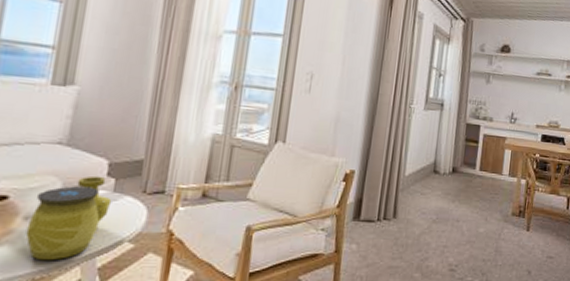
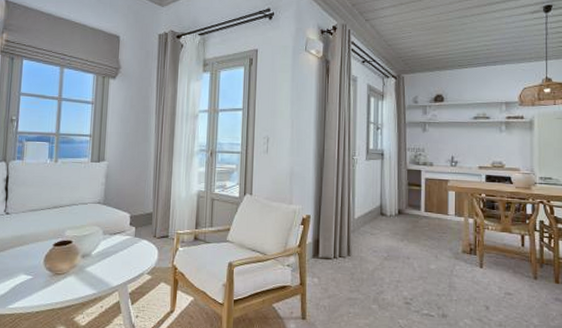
decorative vase: present [25,175,112,261] -> none [84,225,135,287]

